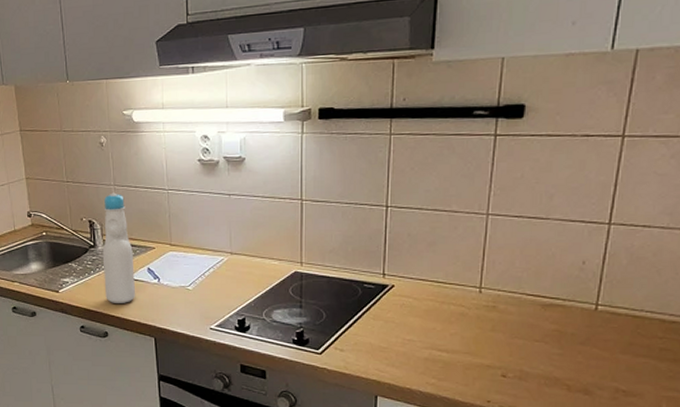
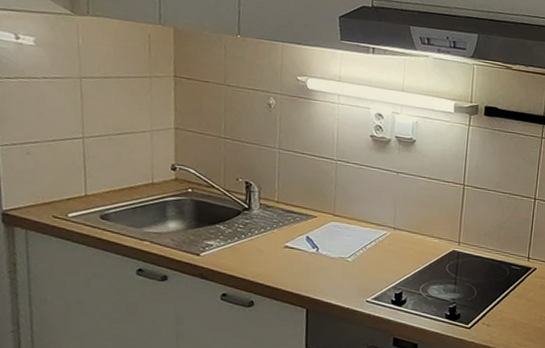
bottle: present [102,192,135,303] -> none [255,156,293,272]

